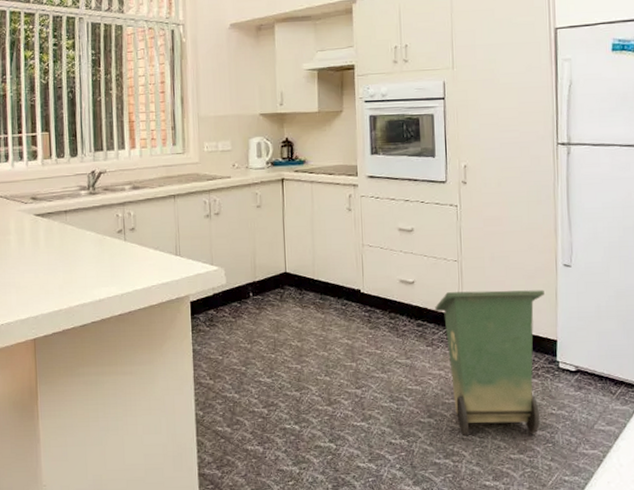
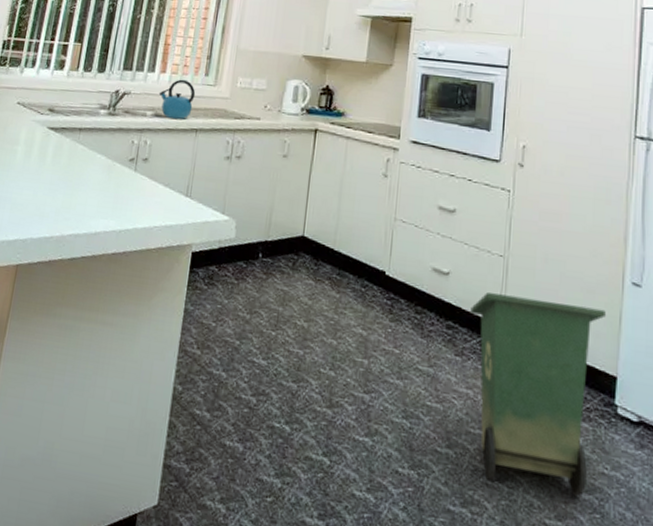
kettle: none [132,152,167,189] -> present [158,79,196,119]

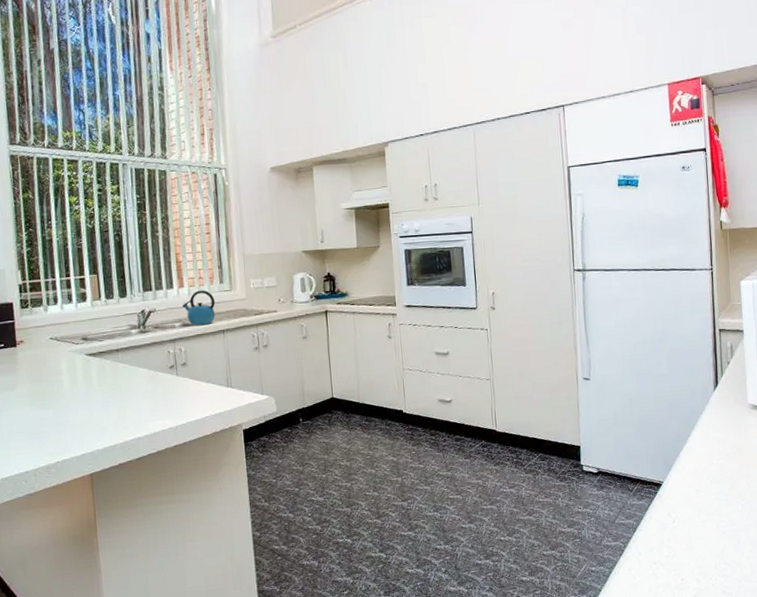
recycling bin: present [470,293,606,497] -> none [471,401,568,537]

